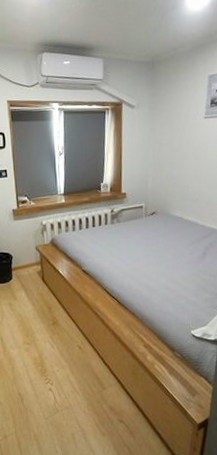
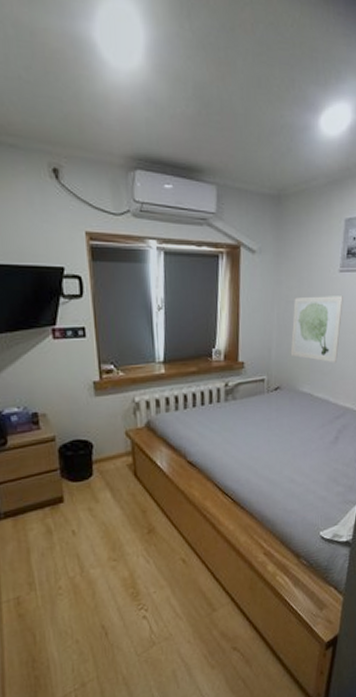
wall art: none [164,137,208,193] -> present [290,296,343,364]

